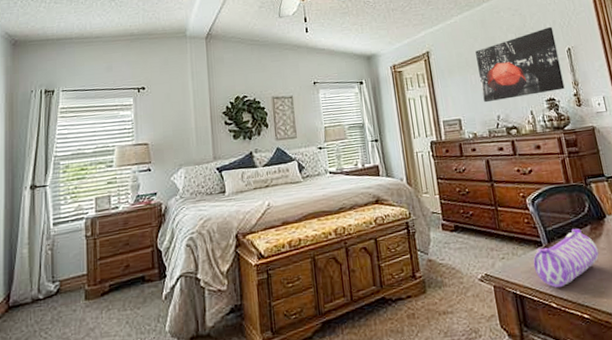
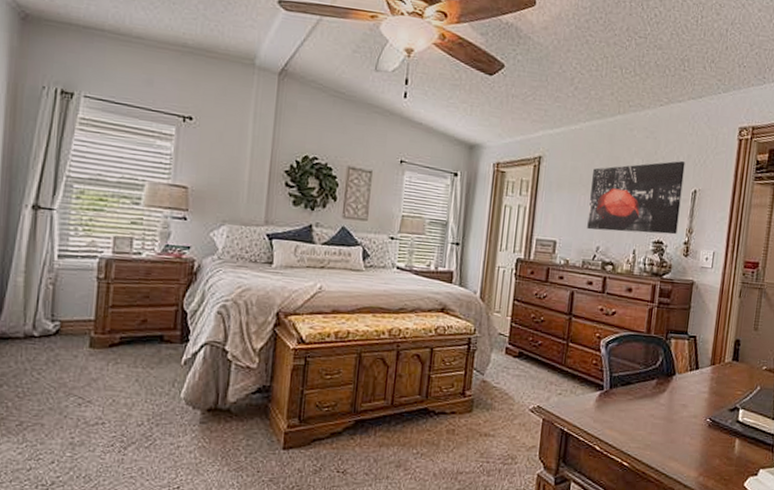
pencil case: present [533,228,599,288] -> none [588,379,658,433]

